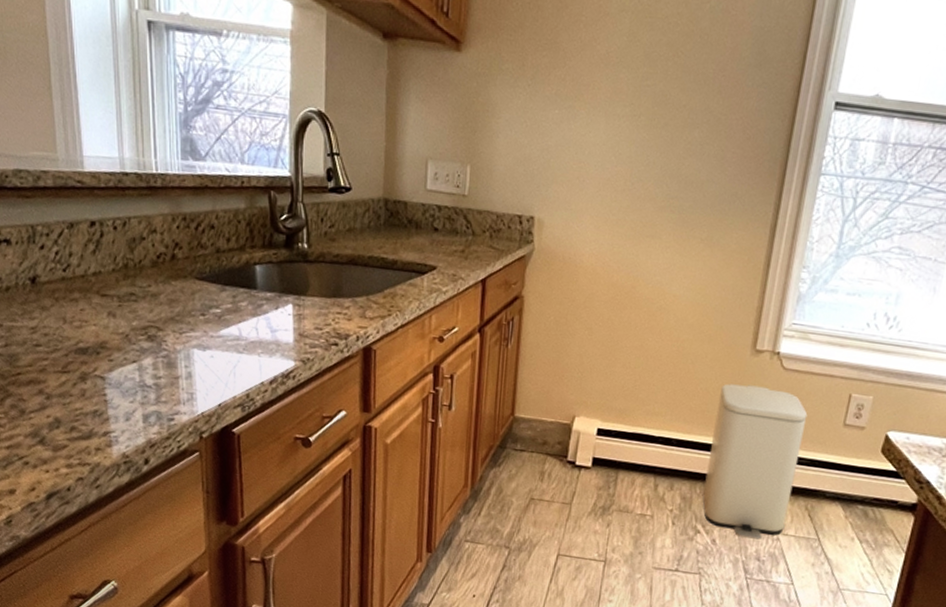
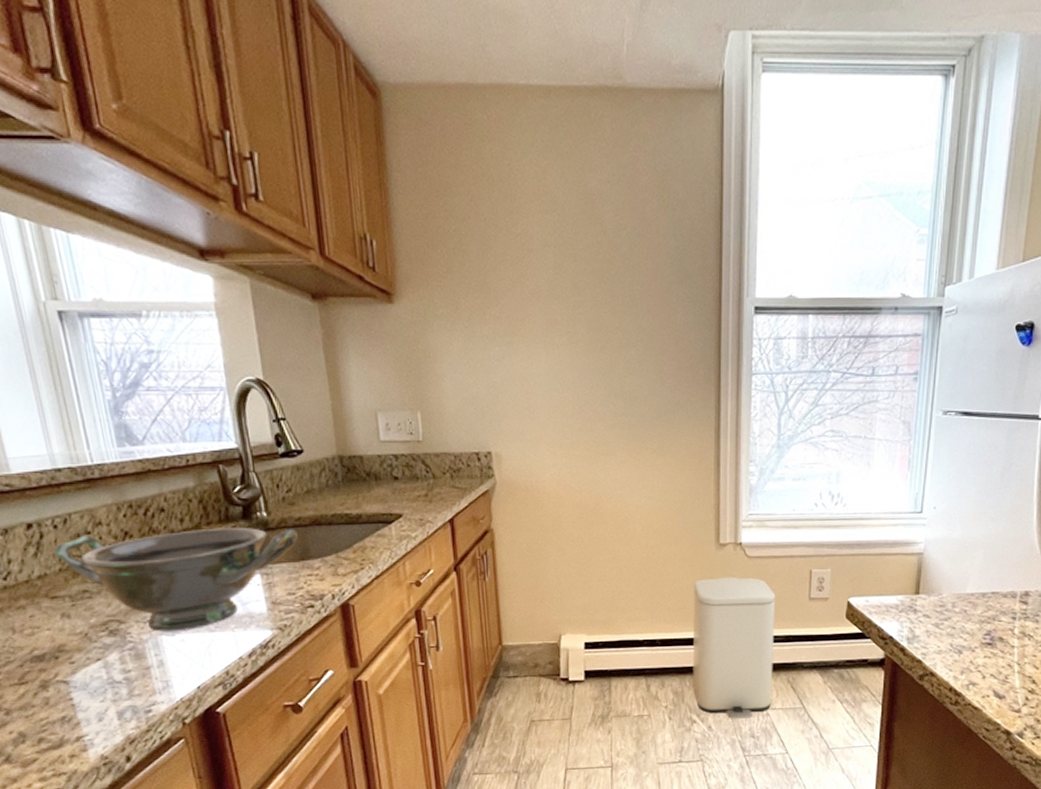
bowl: none [110,240,333,347] -> present [53,527,298,631]

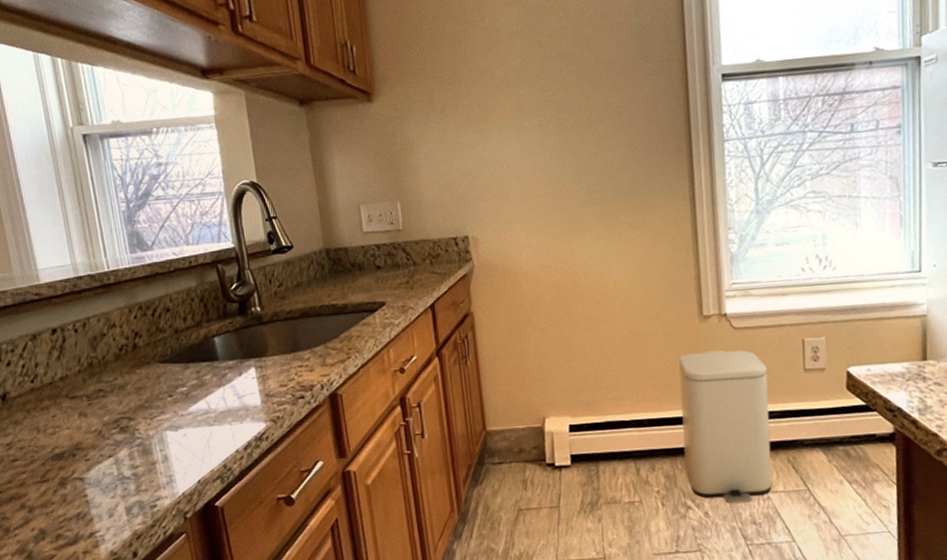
bowl: present [53,527,298,631] -> none [74,322,289,427]

